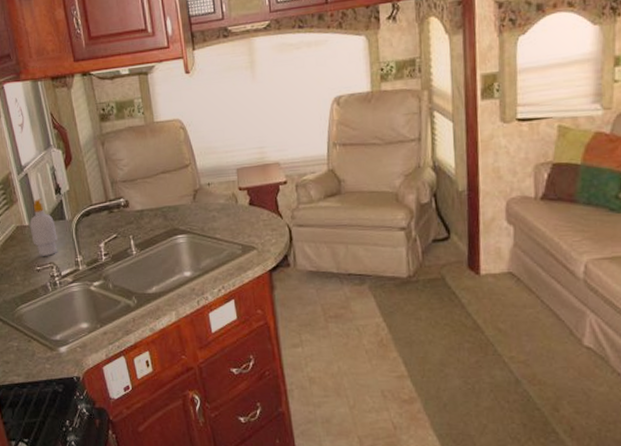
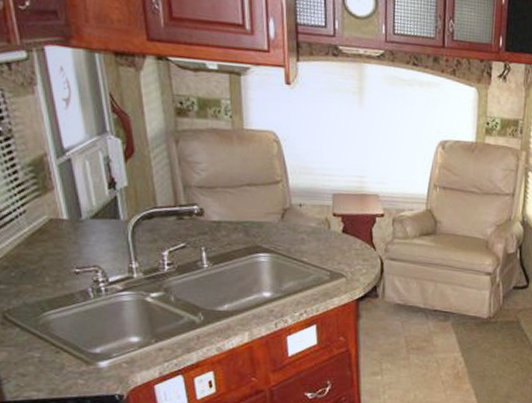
soap bottle: present [29,198,58,256] -> none [69,190,107,258]

